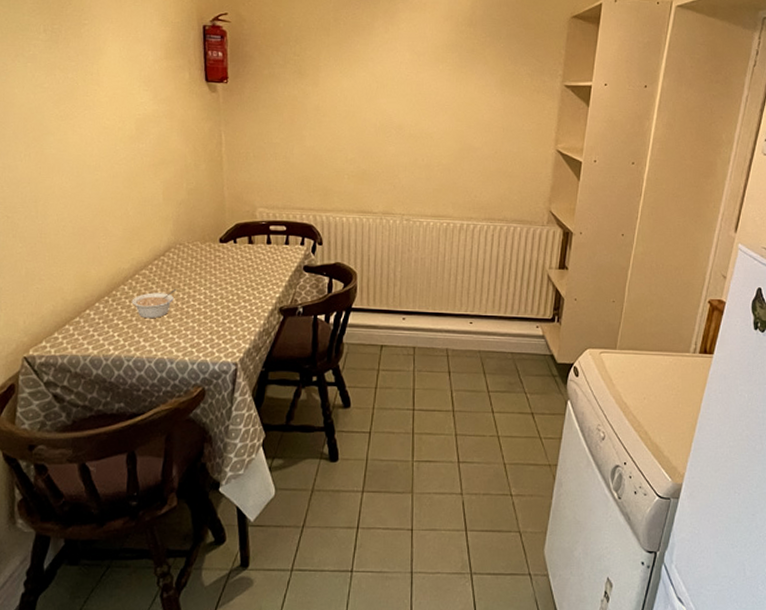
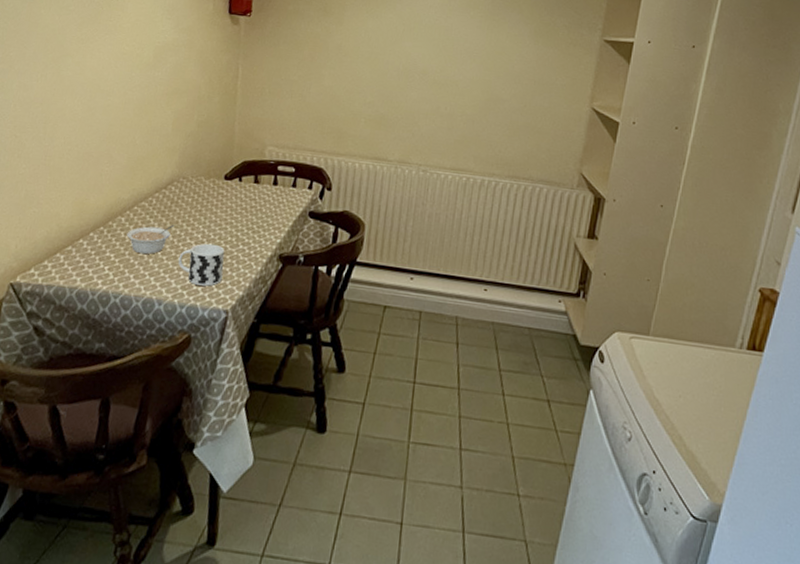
cup: none [184,303,229,342] -> present [178,243,225,287]

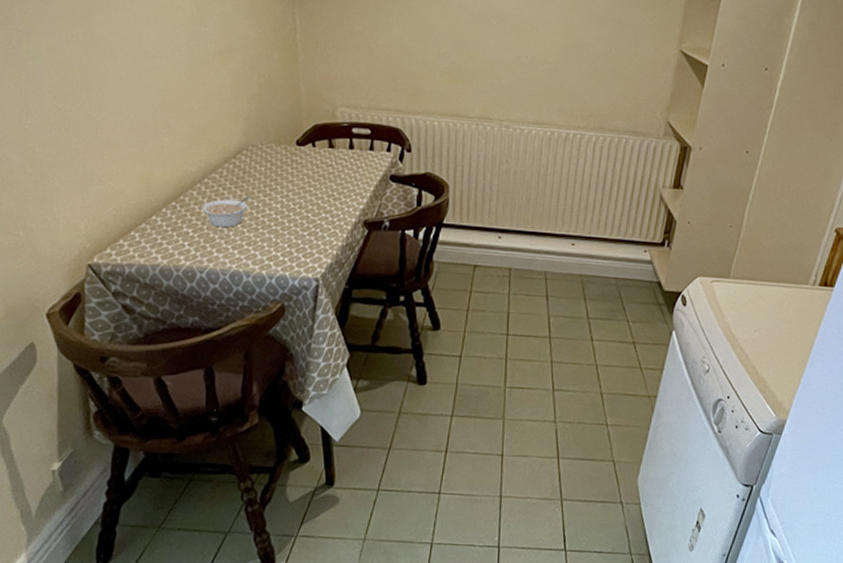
cup: present [178,243,225,287] -> none [260,213,308,256]

